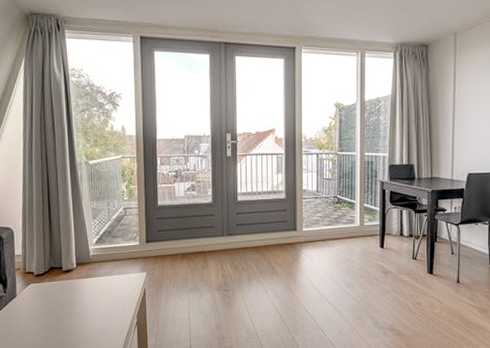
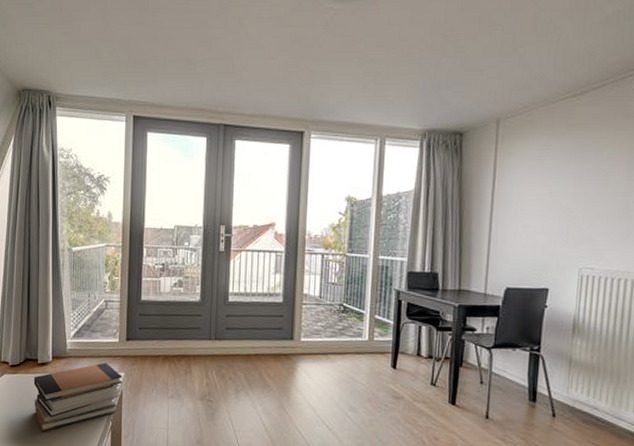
book stack: none [59,265,145,333] -> present [33,362,123,432]

